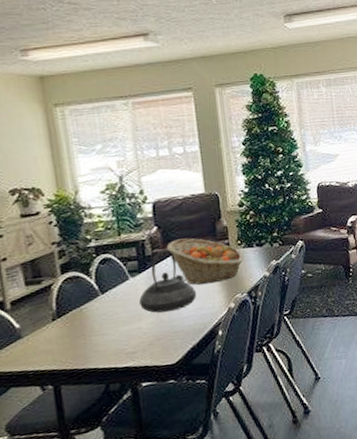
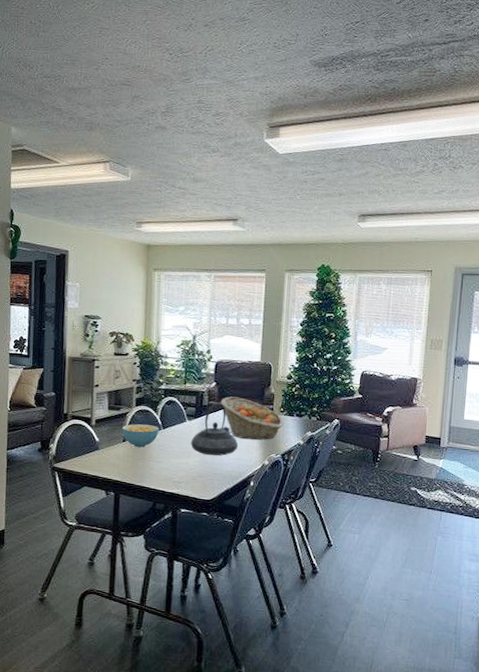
cereal bowl: none [48,292,97,324] -> present [122,424,159,448]

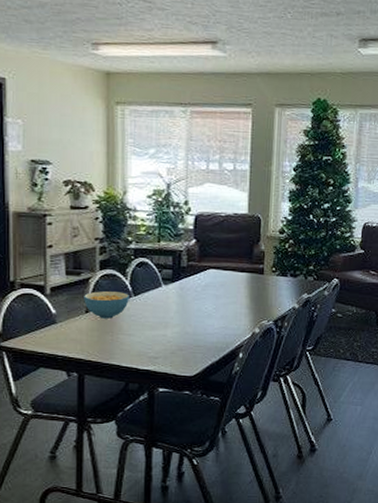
teapot: present [191,402,238,456] -> none [168,263,223,326]
fruit basket: present [220,396,284,440] -> none [202,255,276,306]

